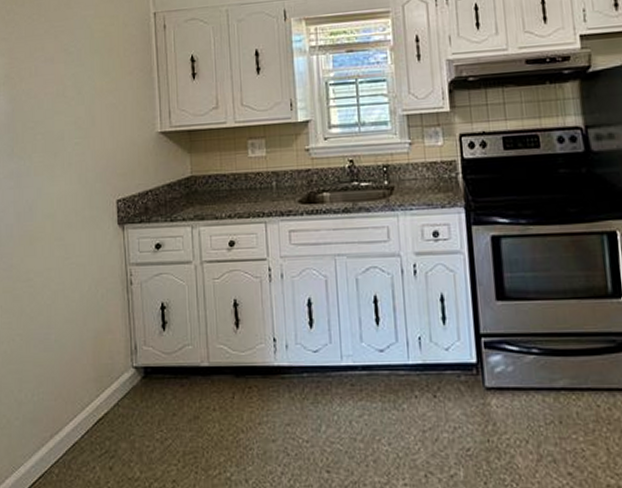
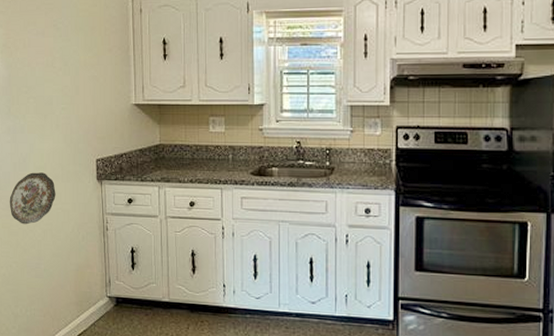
decorative plate: none [12,221,69,287] -> present [9,172,56,225]

